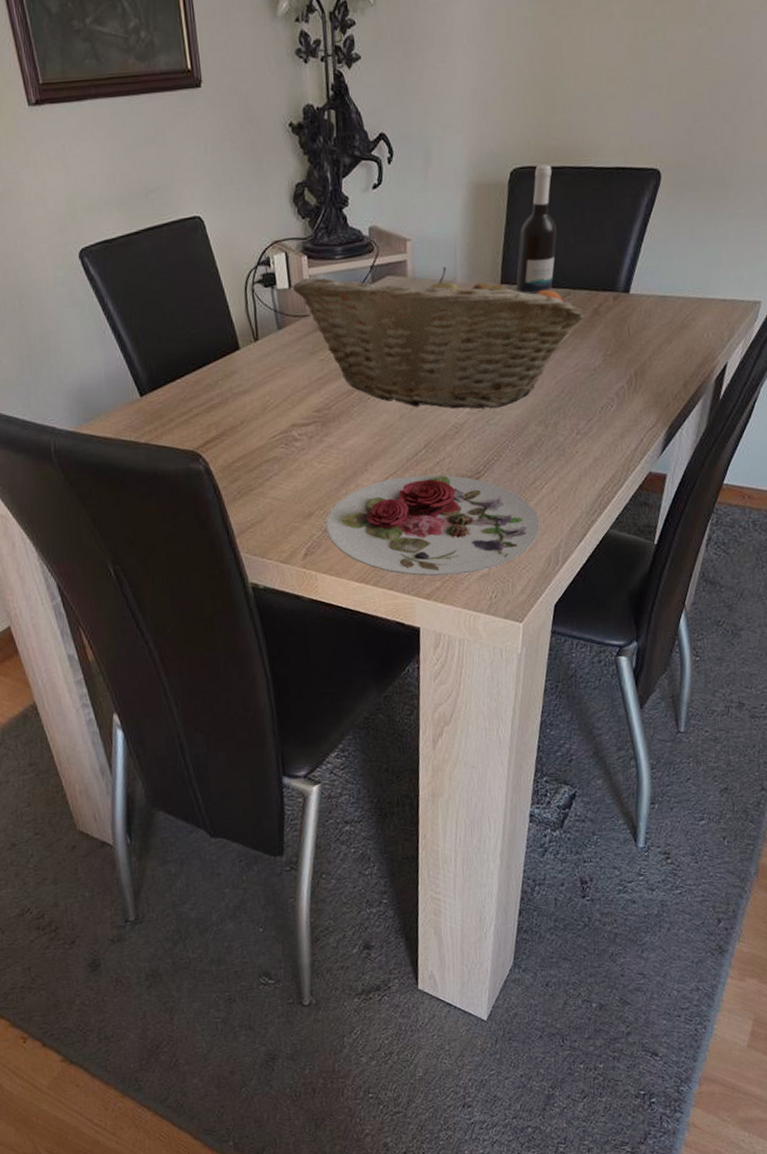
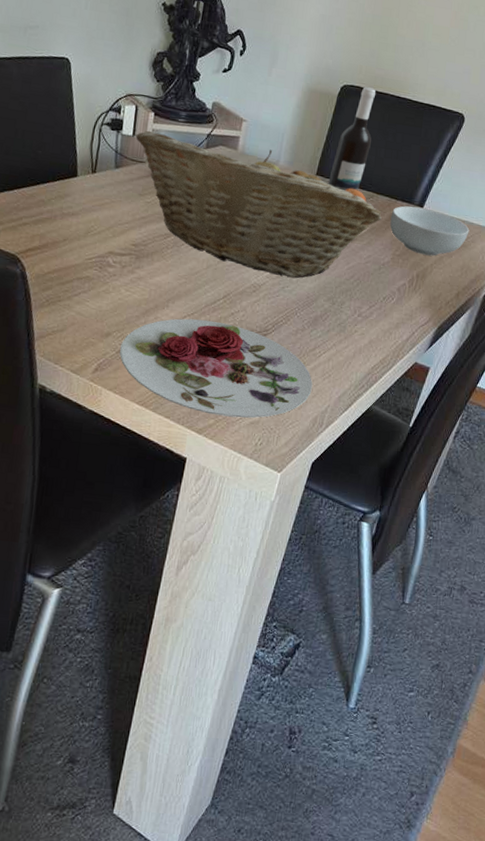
cereal bowl: none [594,292,687,348] -> present [390,206,469,256]

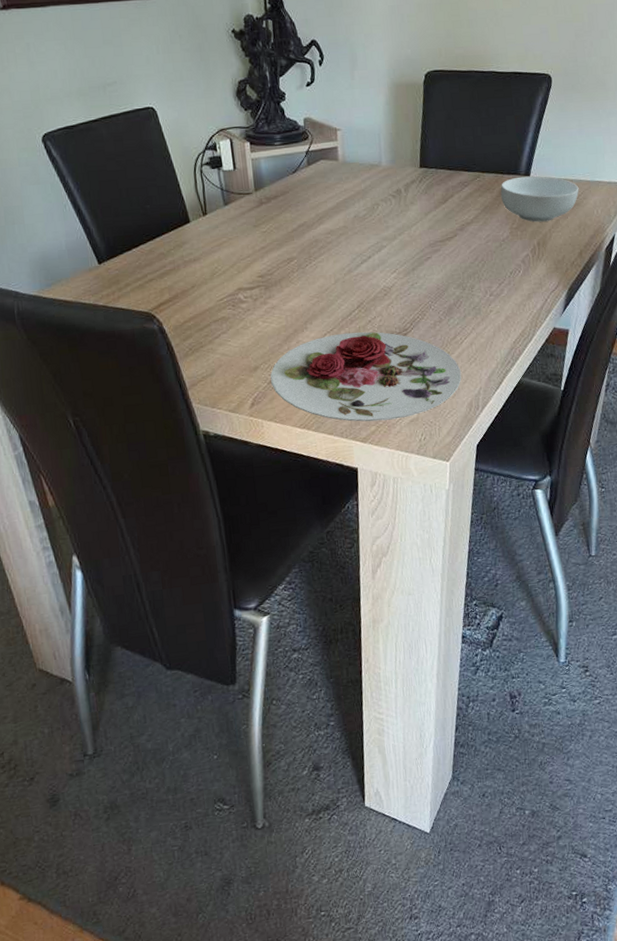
fruit basket: present [135,130,382,278] -> none [237,152,492,274]
wine bottle: present [328,87,376,191] -> none [433,68,466,177]

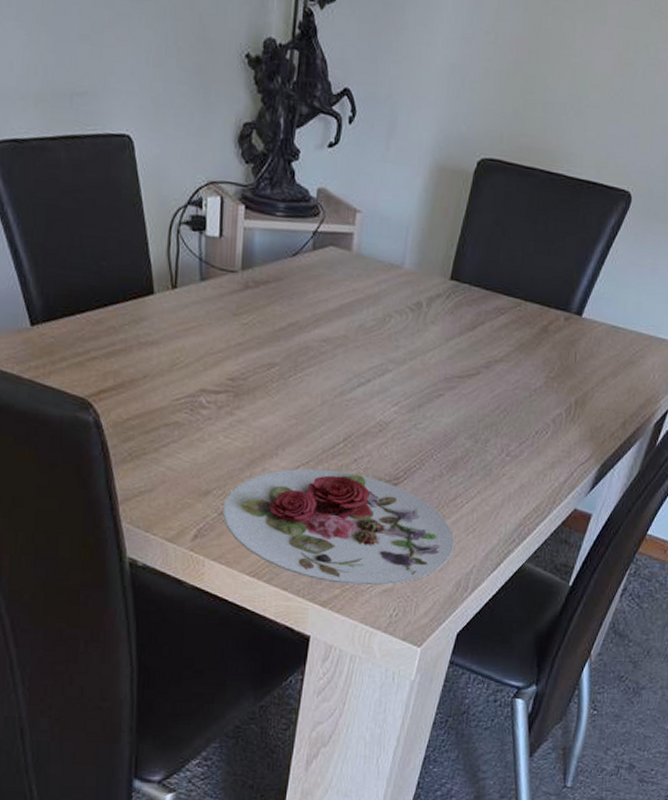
cereal bowl: present [500,176,579,222] -> none [542,314,638,377]

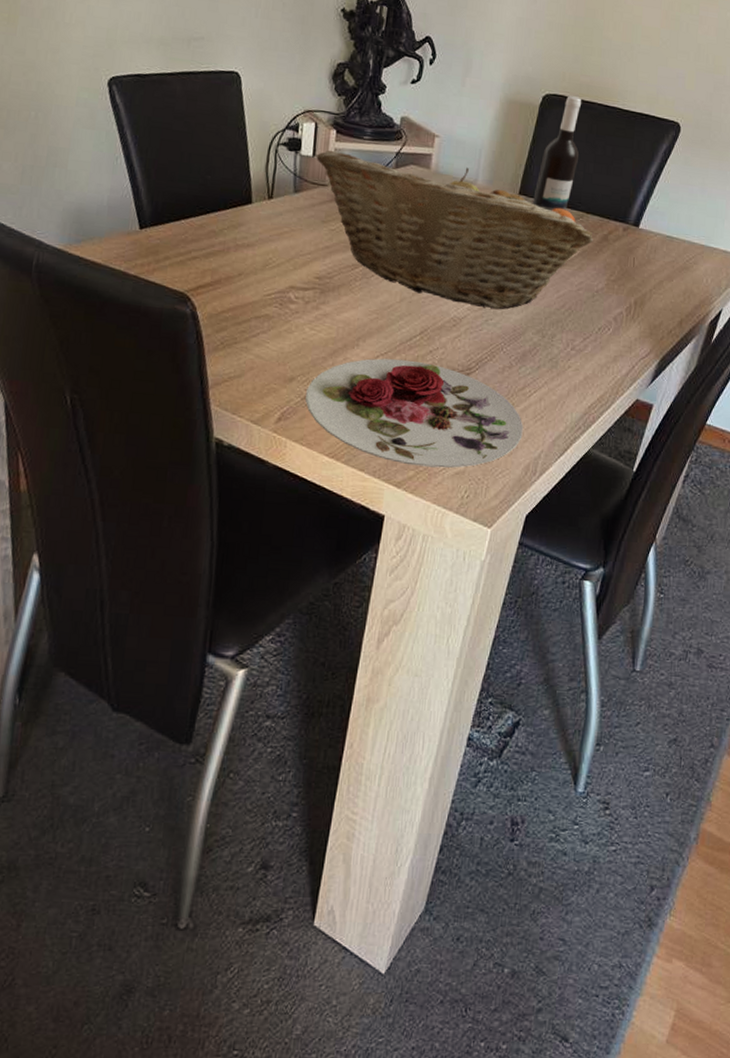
fruit basket: none [223,229,532,412] -> present [316,150,593,309]
wine bottle: none [465,160,522,299] -> present [533,95,582,211]

